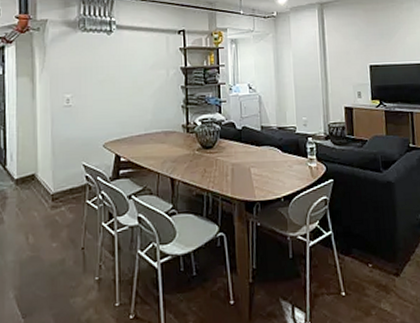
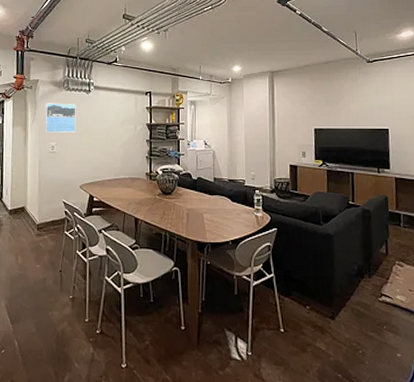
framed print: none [57,46,95,83] -> present [45,103,76,133]

